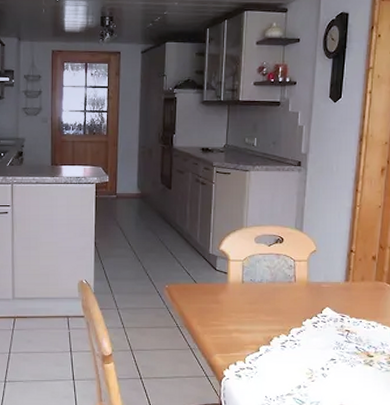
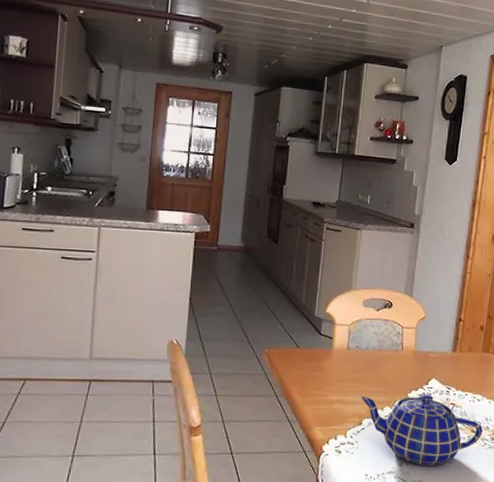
teapot: none [256,322,378,388] -> present [360,394,483,466]

